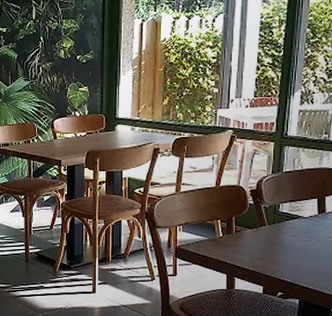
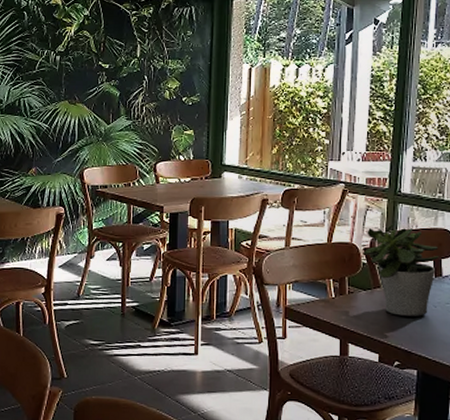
potted plant: none [249,164,324,251] -> present [363,223,440,316]

